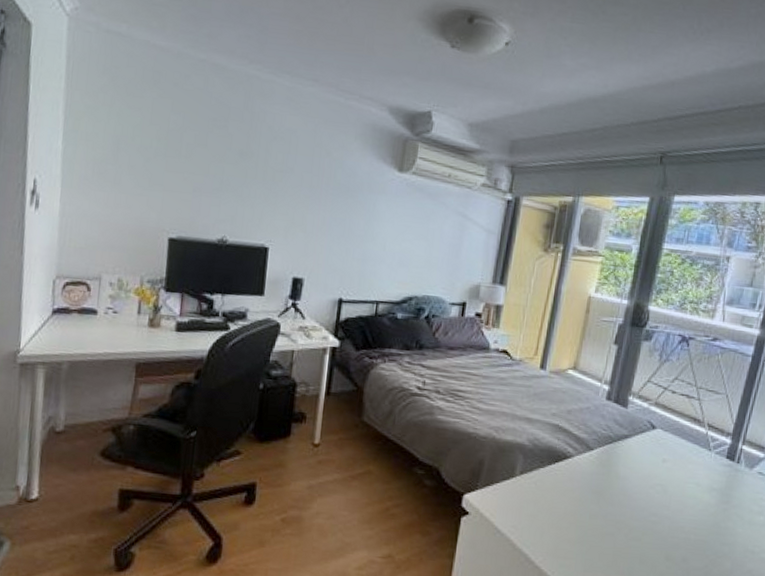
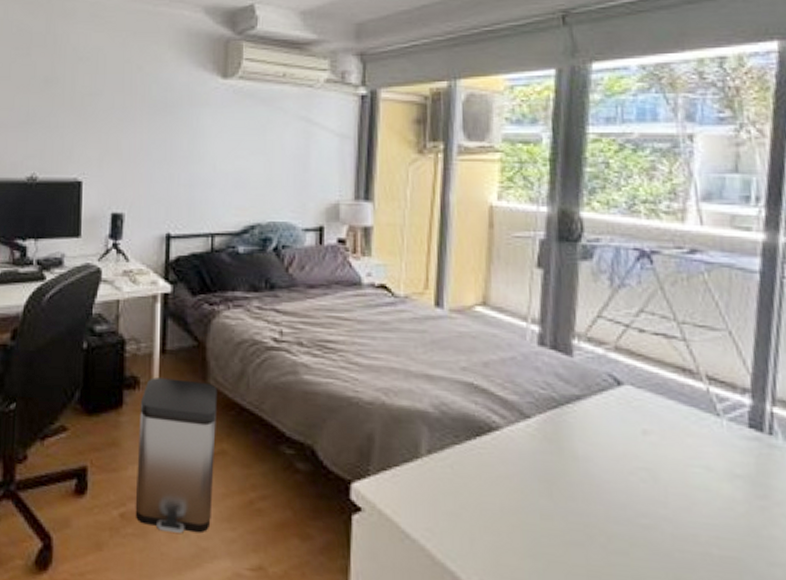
pedal bin: none [294,414,370,533] -> present [135,377,218,535]

